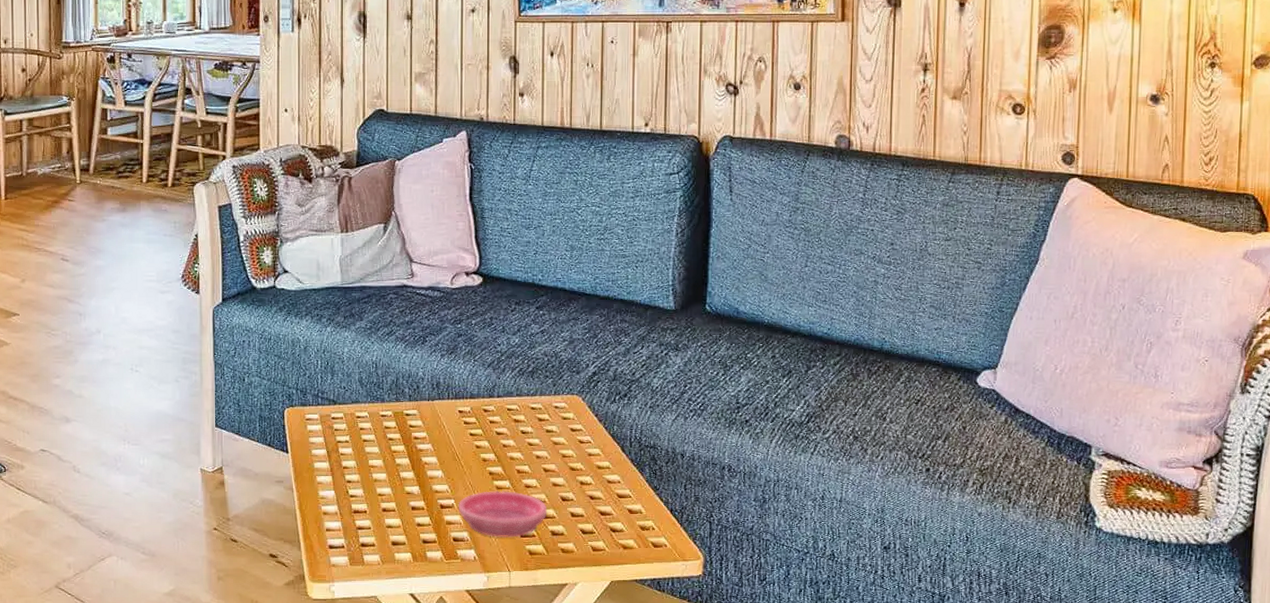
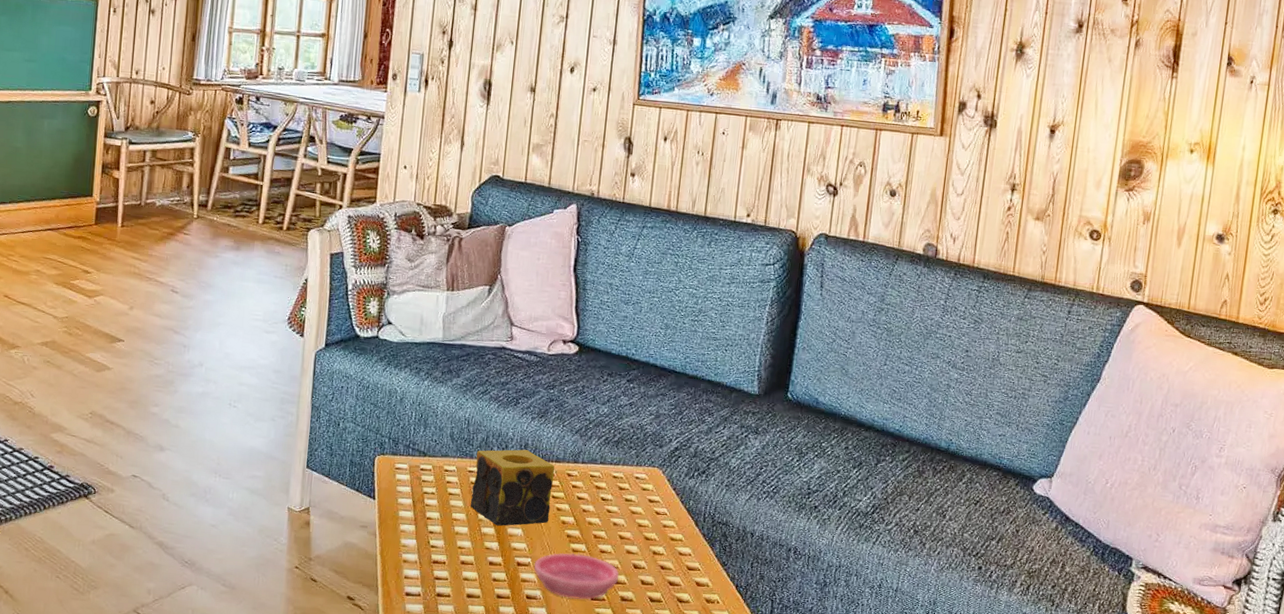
candle: none [386,389,469,469] -> present [470,449,555,526]

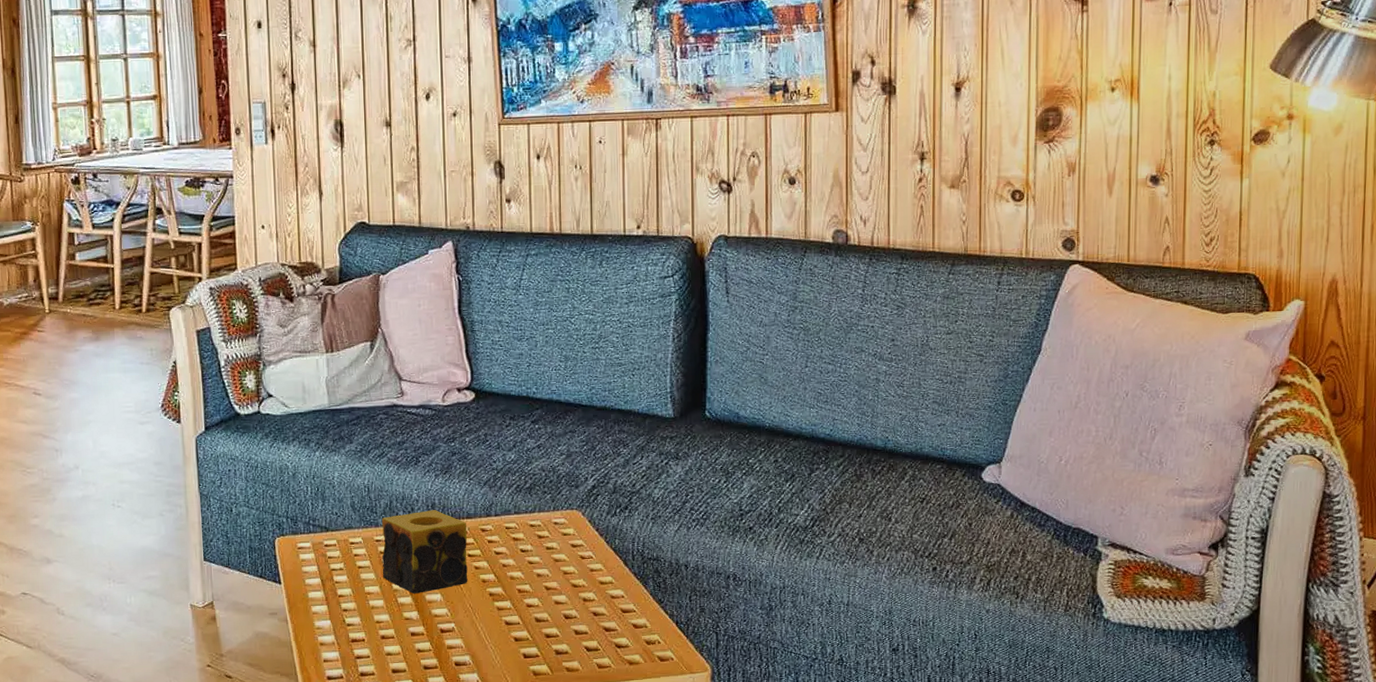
saucer: present [534,552,619,600] -> none [458,612,551,660]

